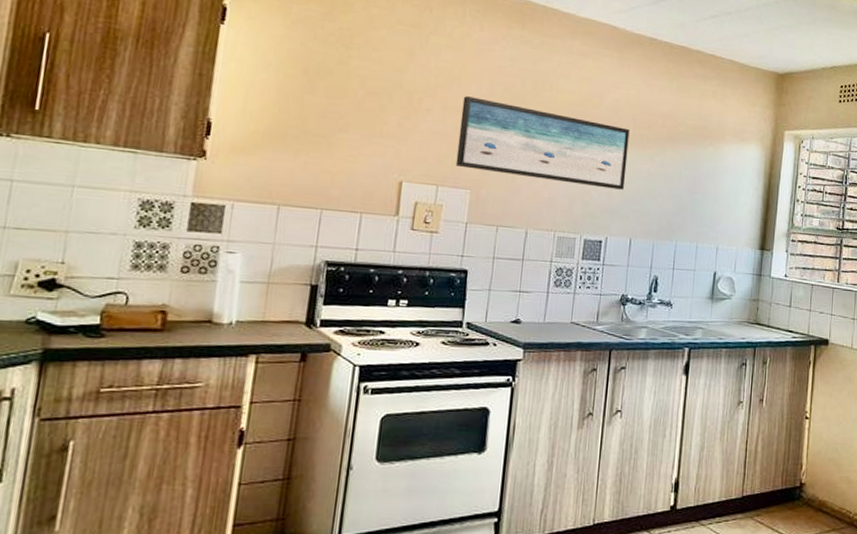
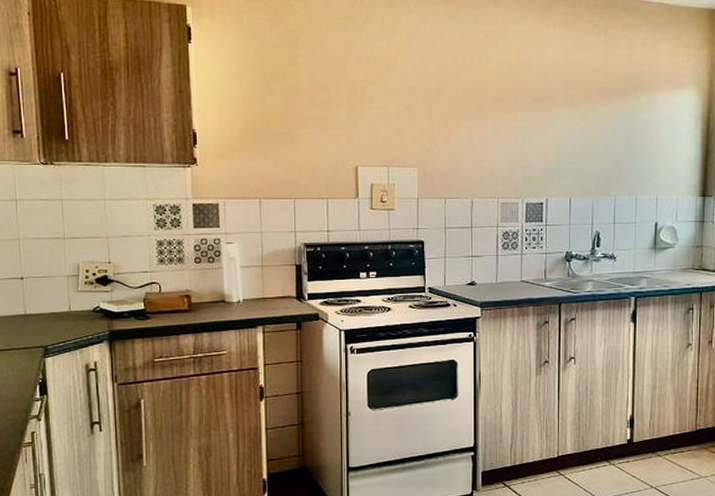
wall art: present [455,96,630,190] -> none [401,79,561,152]

